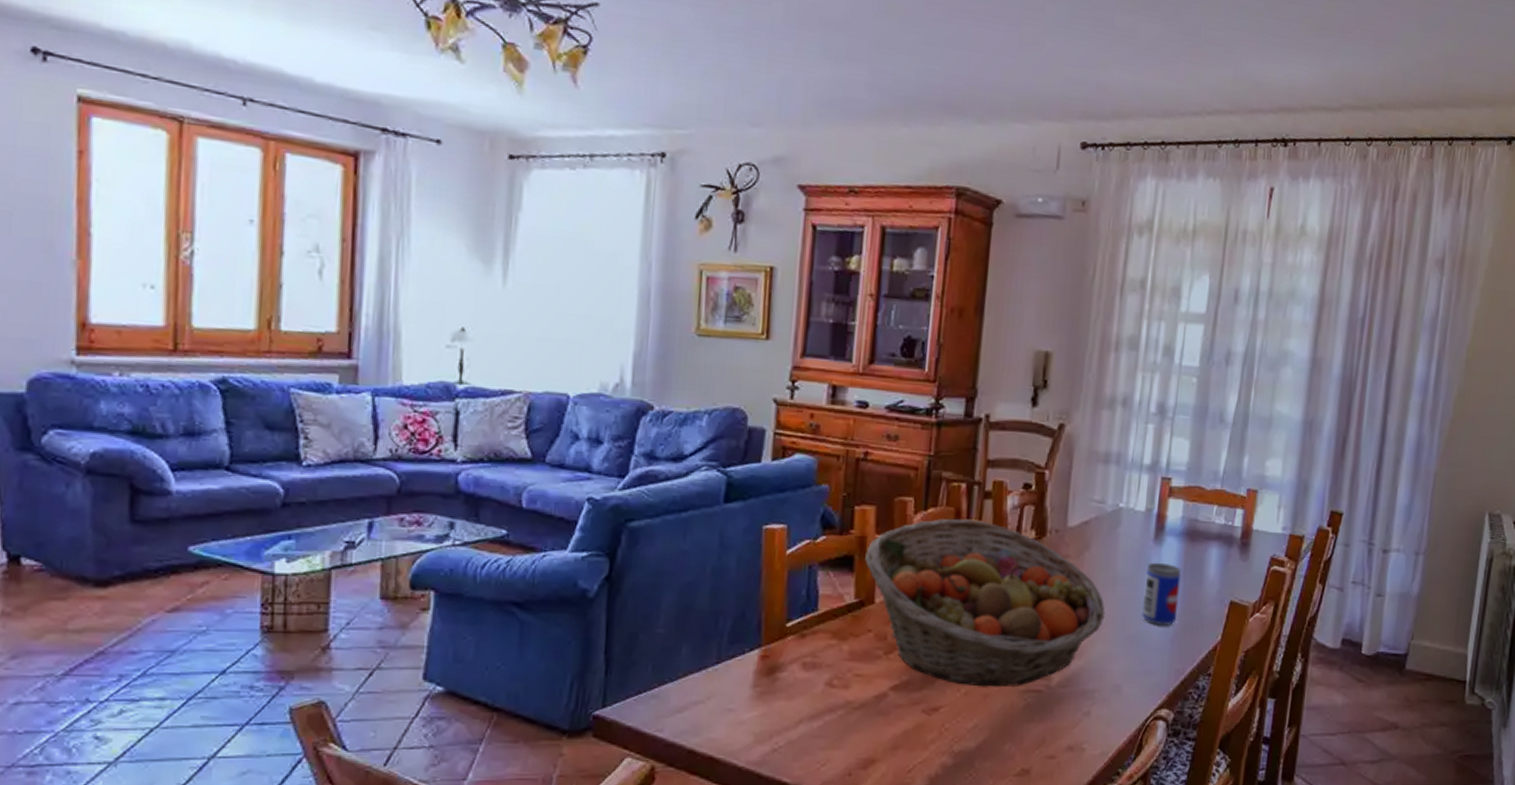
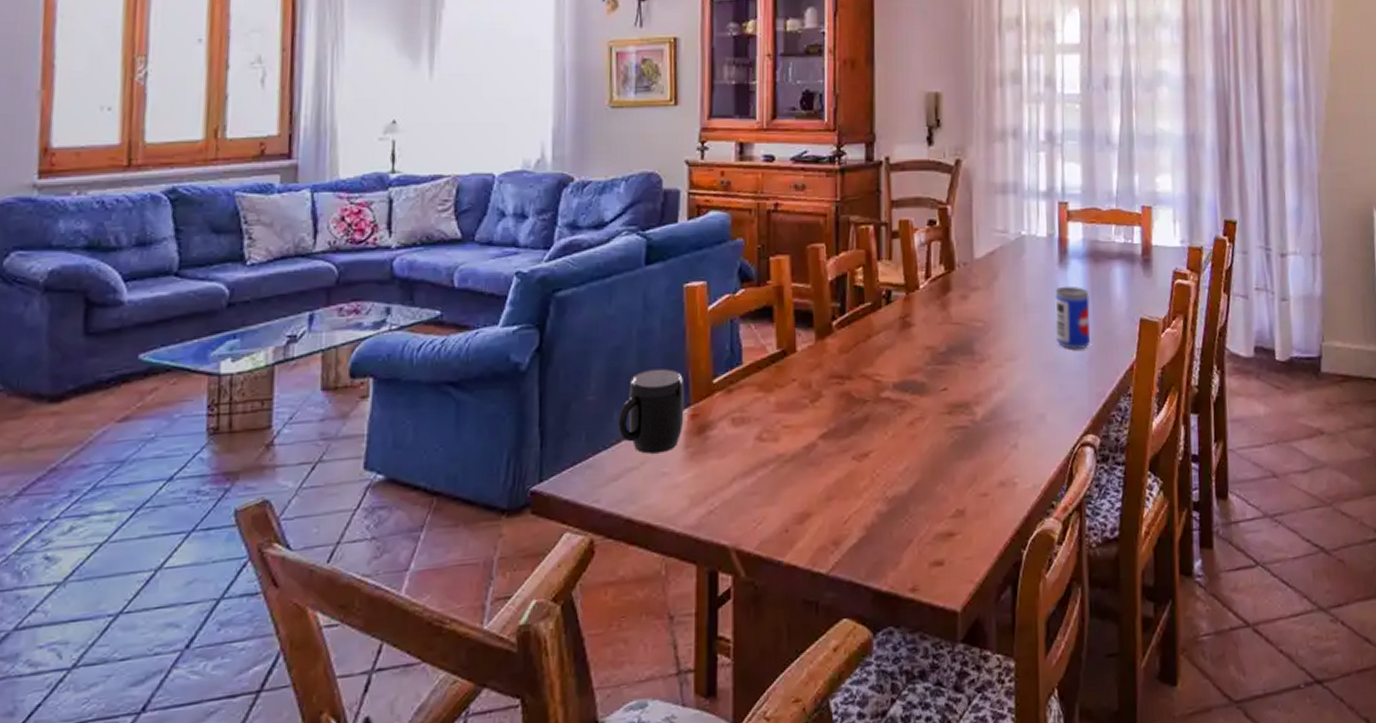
mug: none [685,607,757,690] -> present [617,368,684,454]
fruit basket: present [865,519,1105,687] -> none [784,260,1021,428]

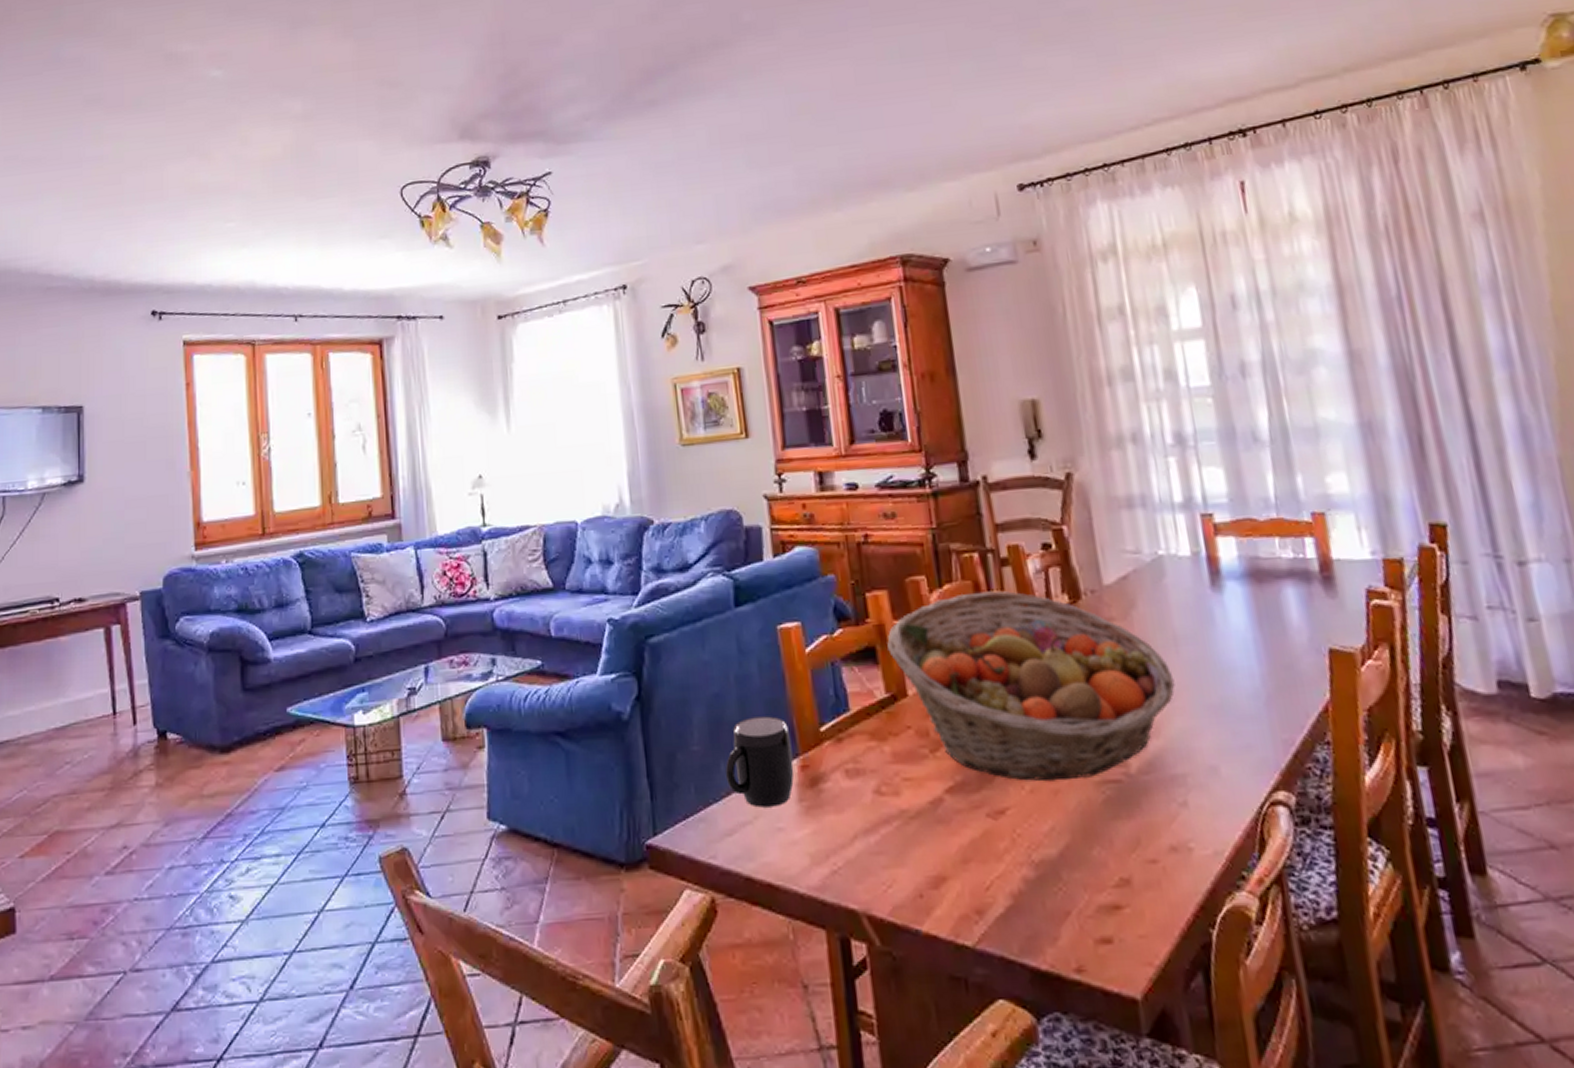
fruit basket: none [784,260,1021,428] -> present [887,591,1175,782]
beer can: present [1055,286,1091,349] -> none [1210,612,1265,688]

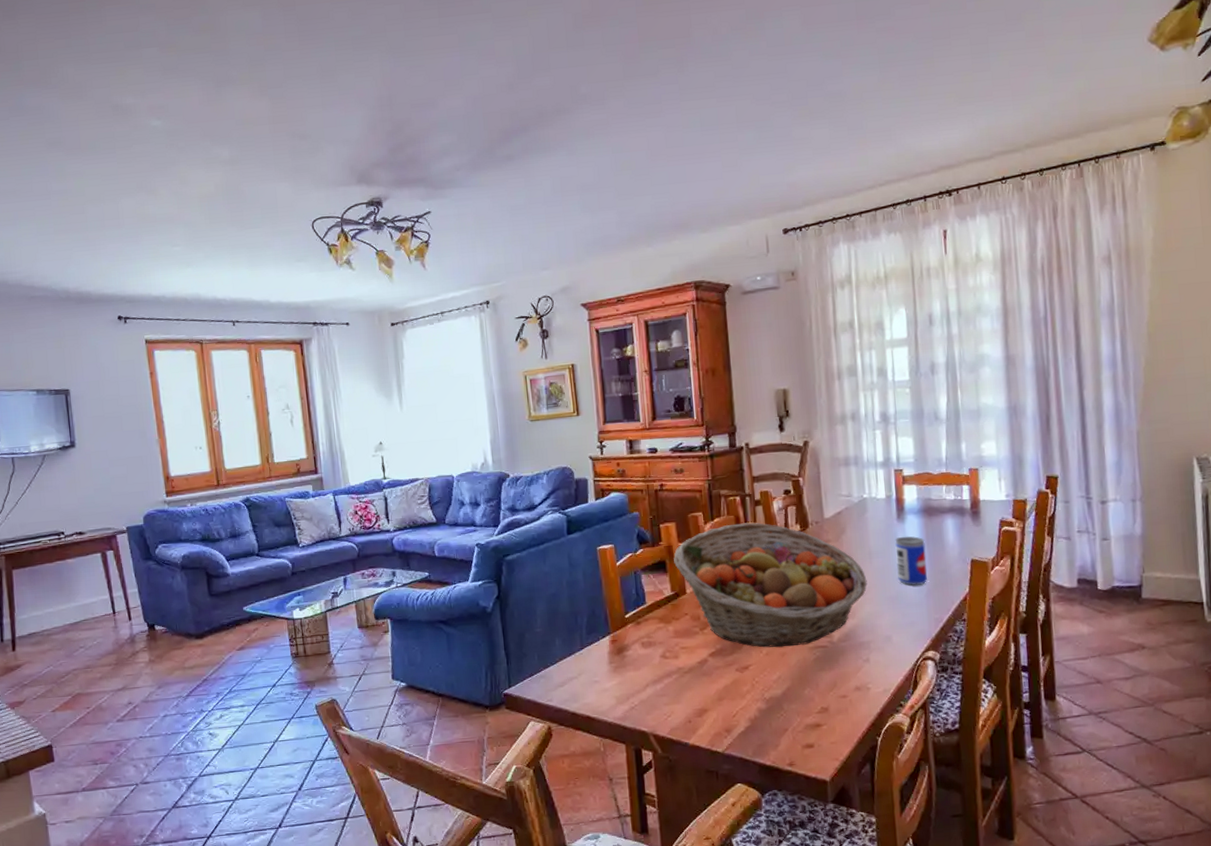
mug: present [725,716,795,808] -> none [559,608,607,668]
beer can: none [1210,612,1265,688] -> present [895,536,927,586]

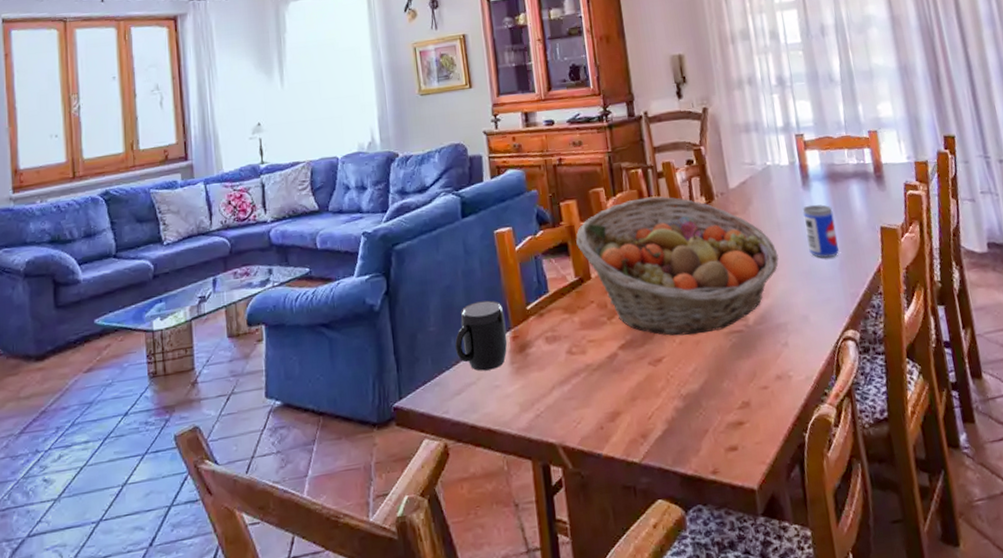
mug: none [559,608,607,668] -> present [455,300,508,371]

